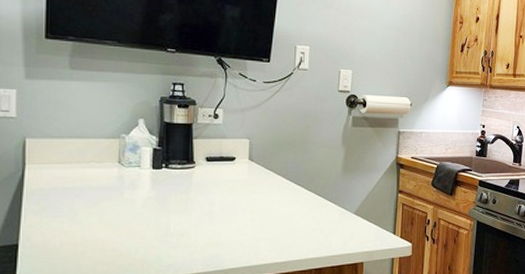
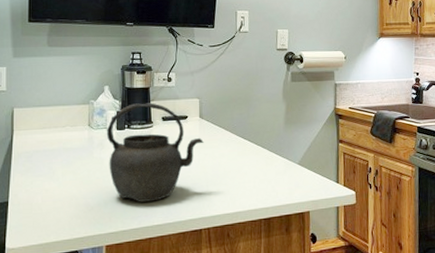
kettle: none [141,140,252,249] -> present [107,103,204,202]

